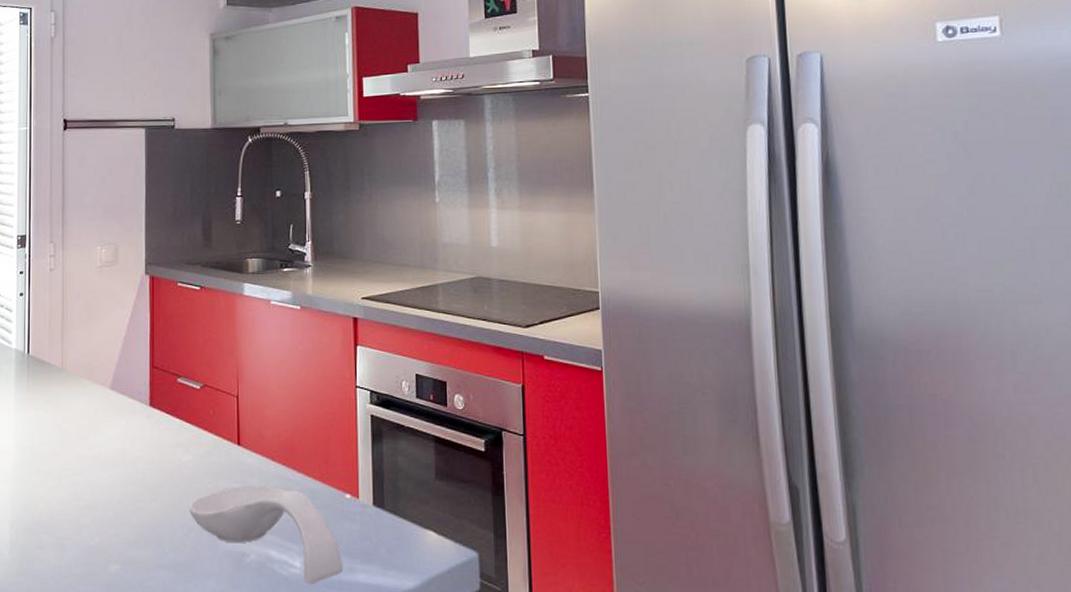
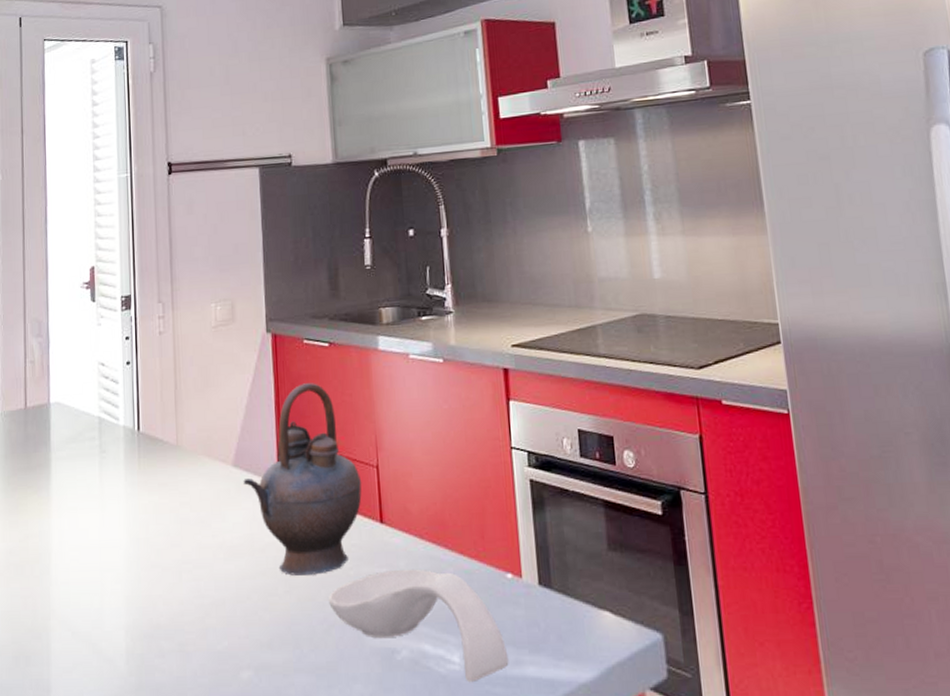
teapot: none [119,321,224,486] -> present [243,383,362,576]

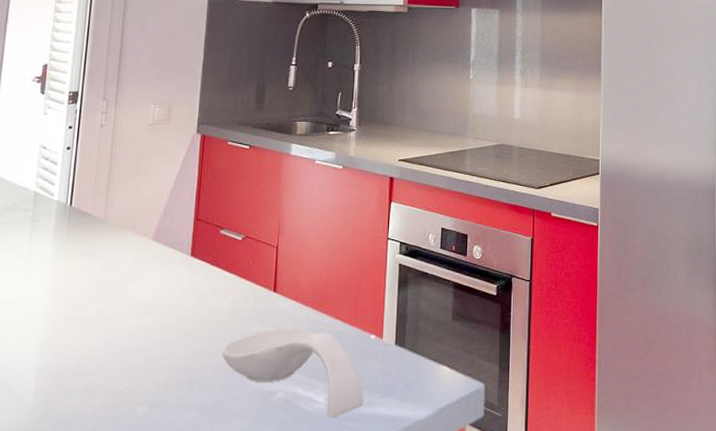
teapot: present [243,383,362,576] -> none [160,177,263,331]

